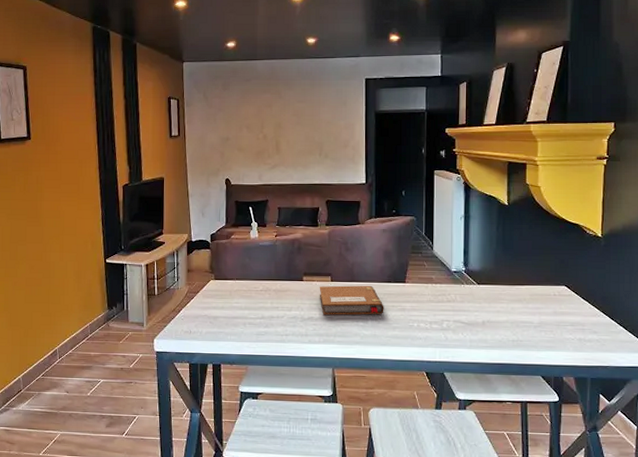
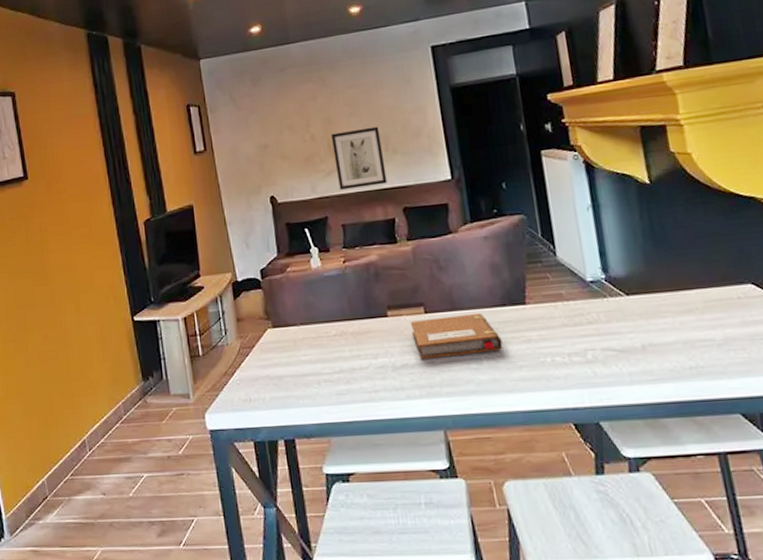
wall art: none [279,135,318,181] -> present [331,126,387,191]

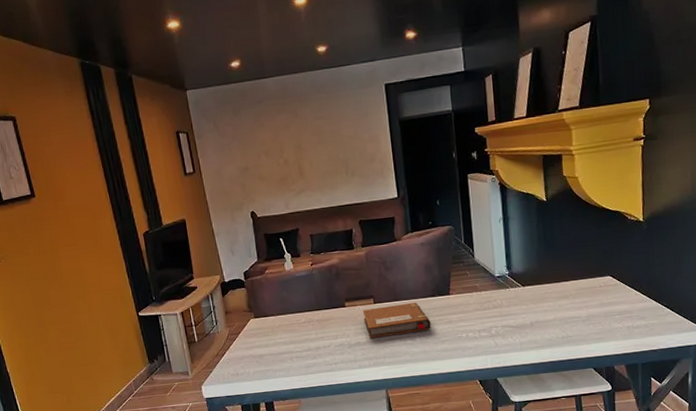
wall art: present [331,126,387,191] -> none [301,152,347,207]

